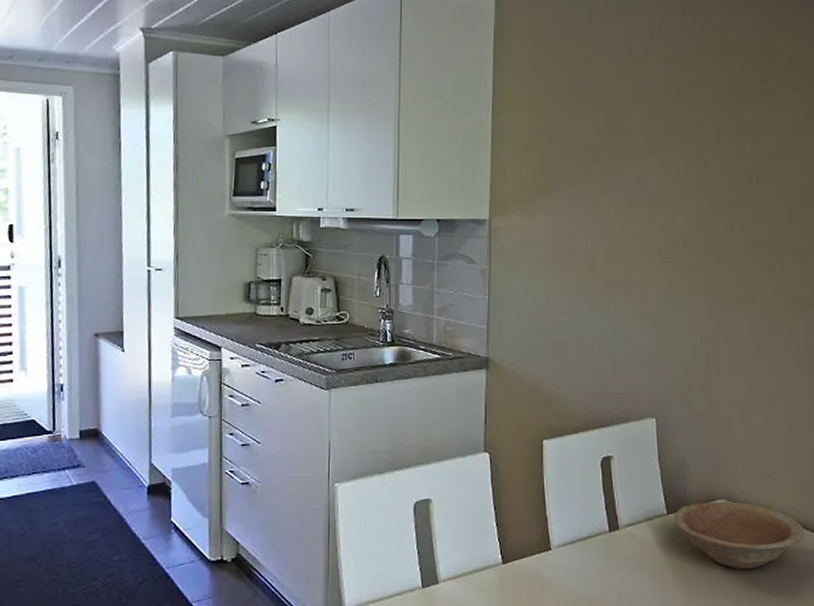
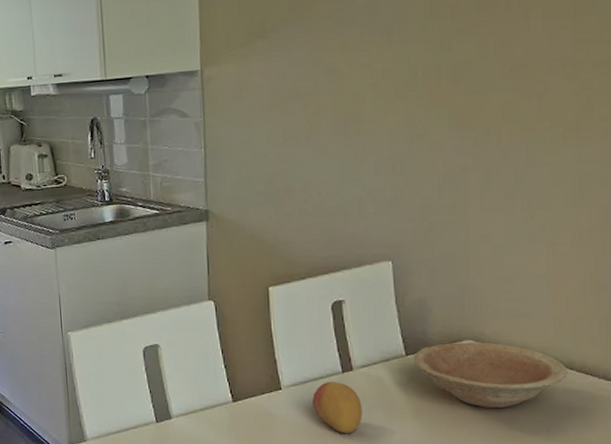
fruit: none [581,540,627,598] -> present [313,381,363,434]

